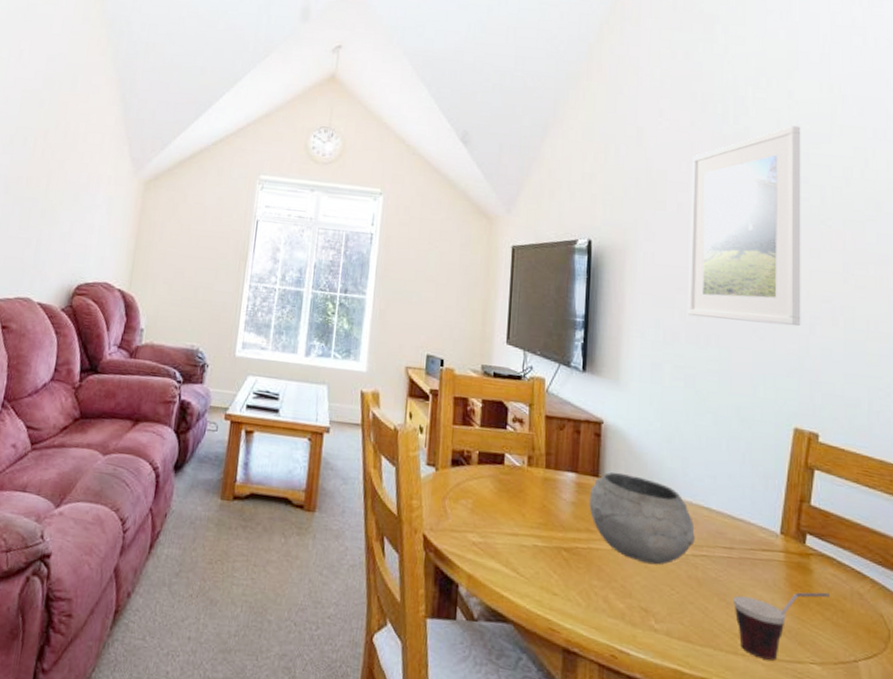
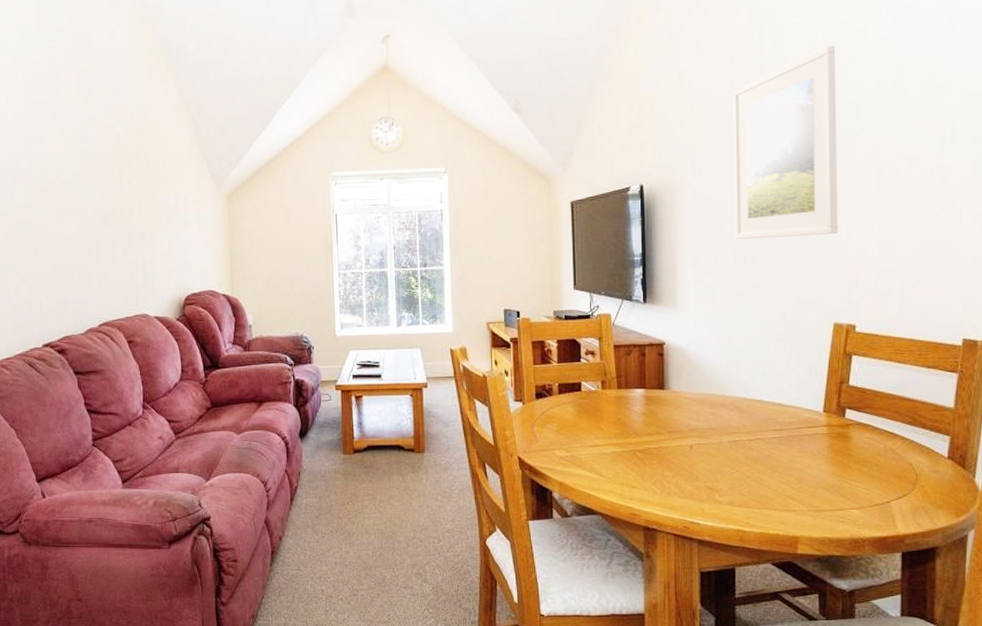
bowl: present [589,472,695,565] -> none [657,383,750,452]
cup: present [734,592,831,661] -> none [785,453,867,511]

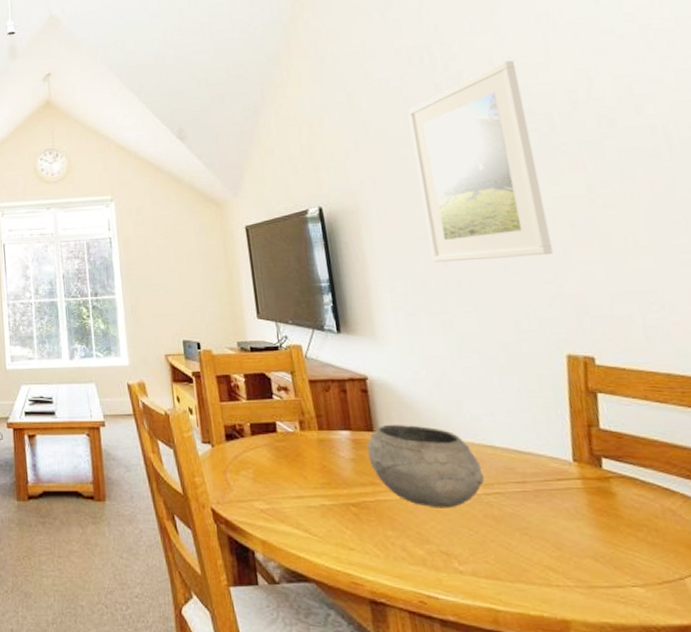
bowl: none [657,383,750,452] -> present [367,424,484,508]

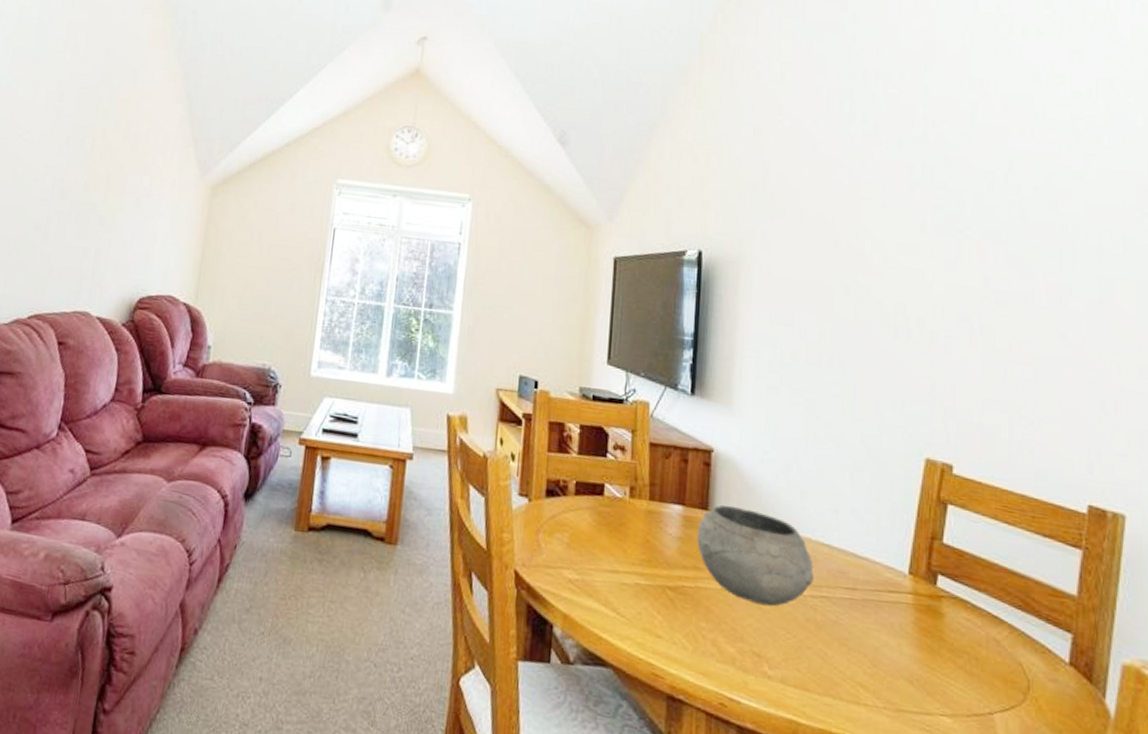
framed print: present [407,60,554,263] -> none [808,124,938,347]

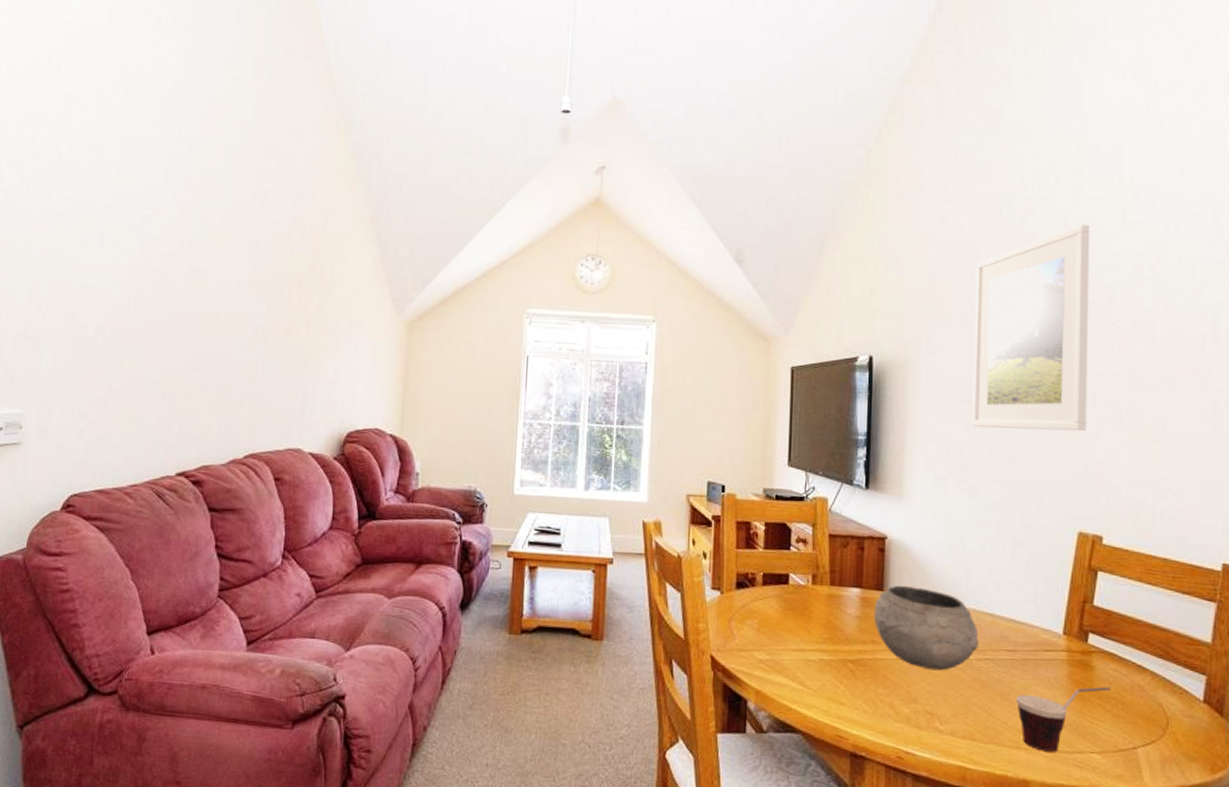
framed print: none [808,124,938,347] -> present [971,224,1090,432]
cup: none [856,637,964,712] -> present [1016,686,1112,752]

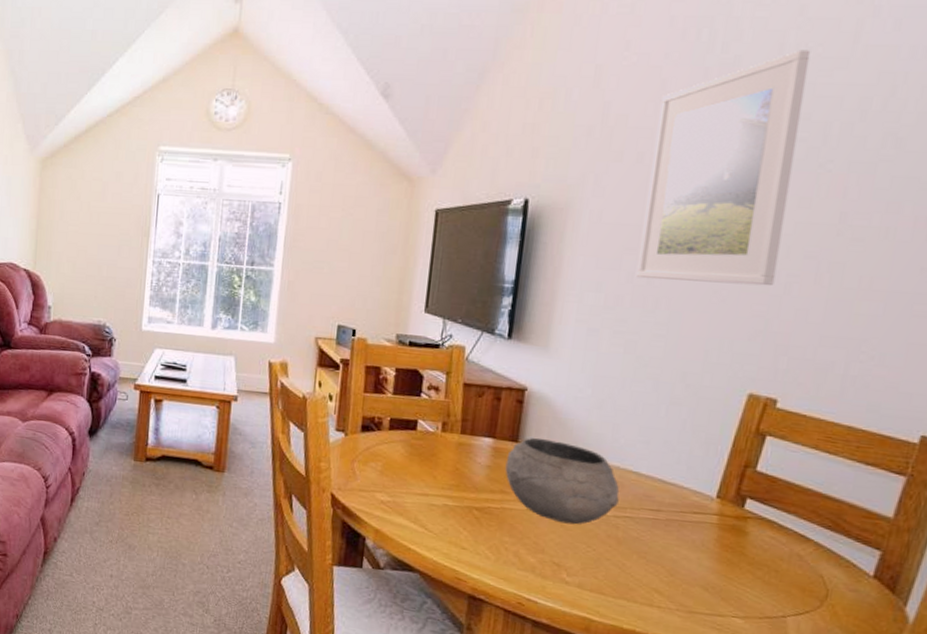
cup: present [1016,686,1112,752] -> none [654,552,766,613]

